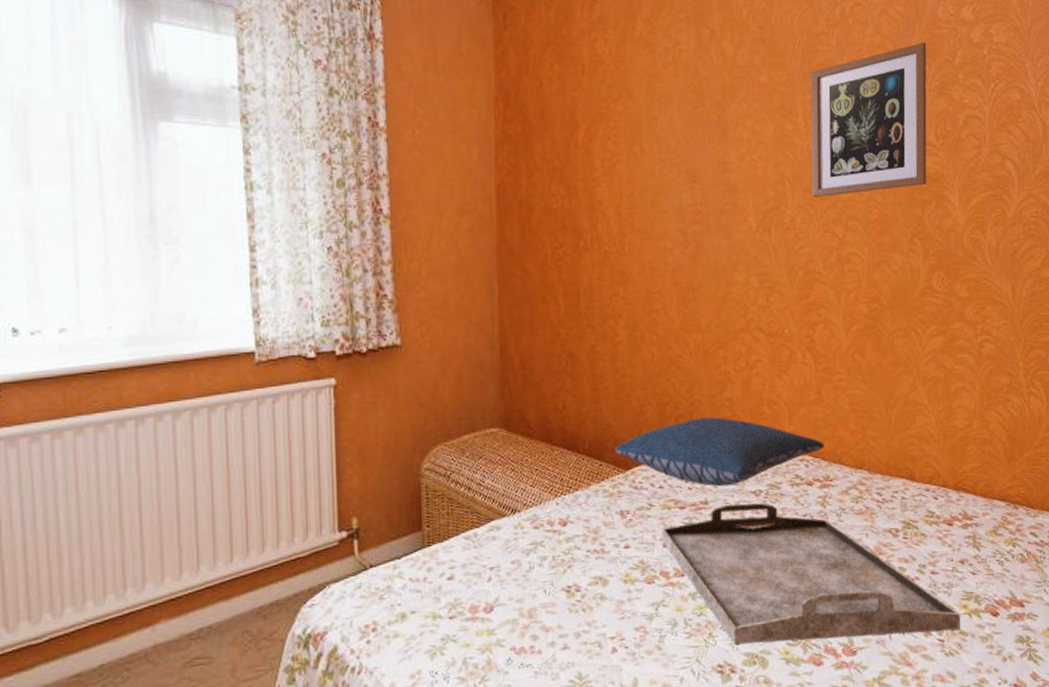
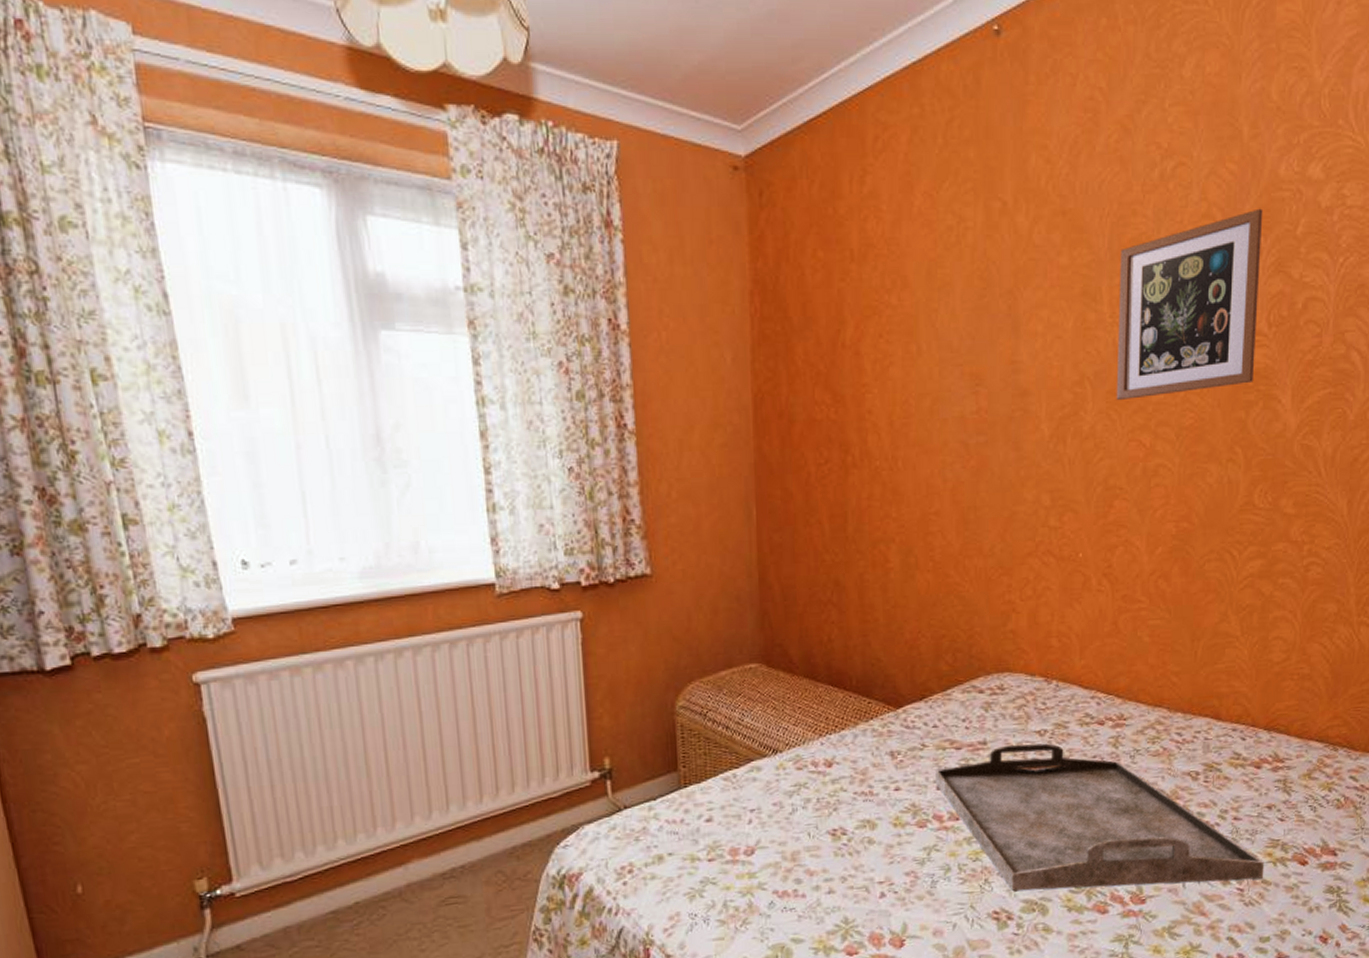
pillow: present [614,417,824,487] -> none [884,651,1119,726]

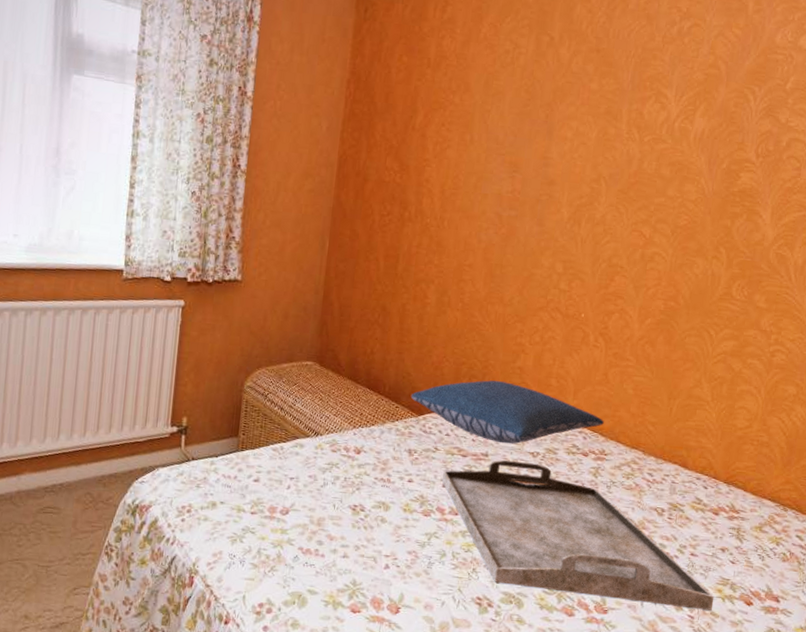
pillow: none [884,651,1119,726] -> present [410,380,604,444]
picture frame: present [1116,208,1263,401] -> none [625,65,760,199]

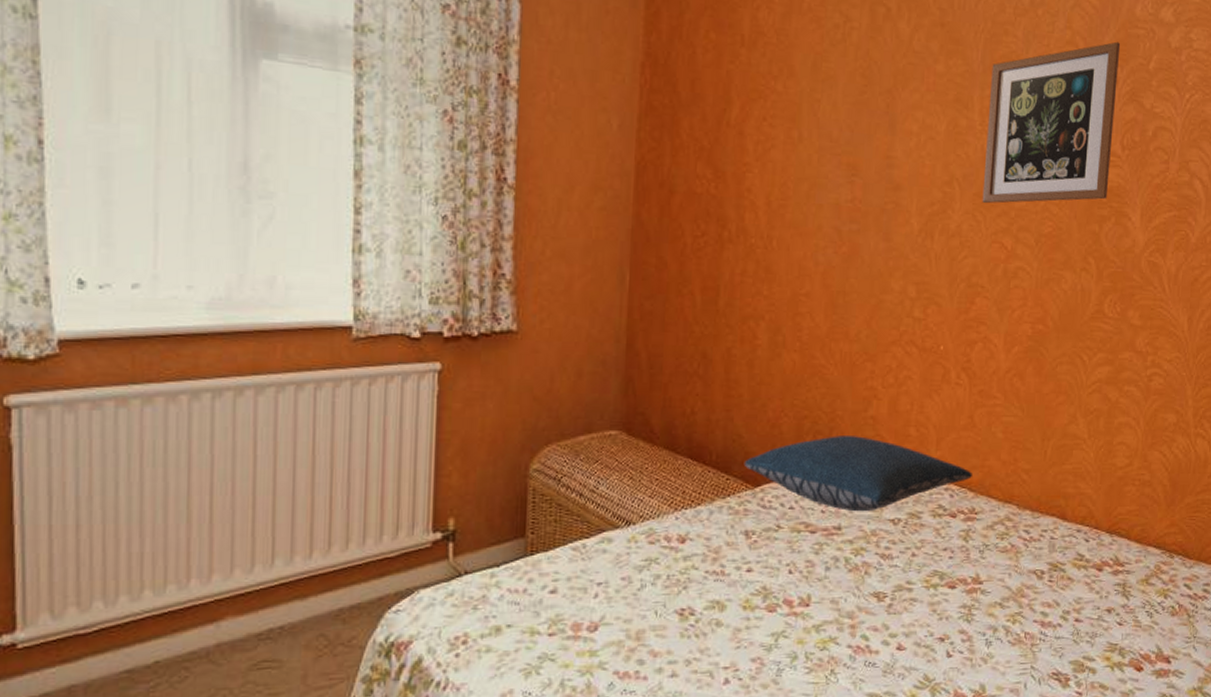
serving tray: present [441,459,715,611] -> none [787,531,1103,684]
picture frame: none [625,65,760,199] -> present [982,41,1121,204]

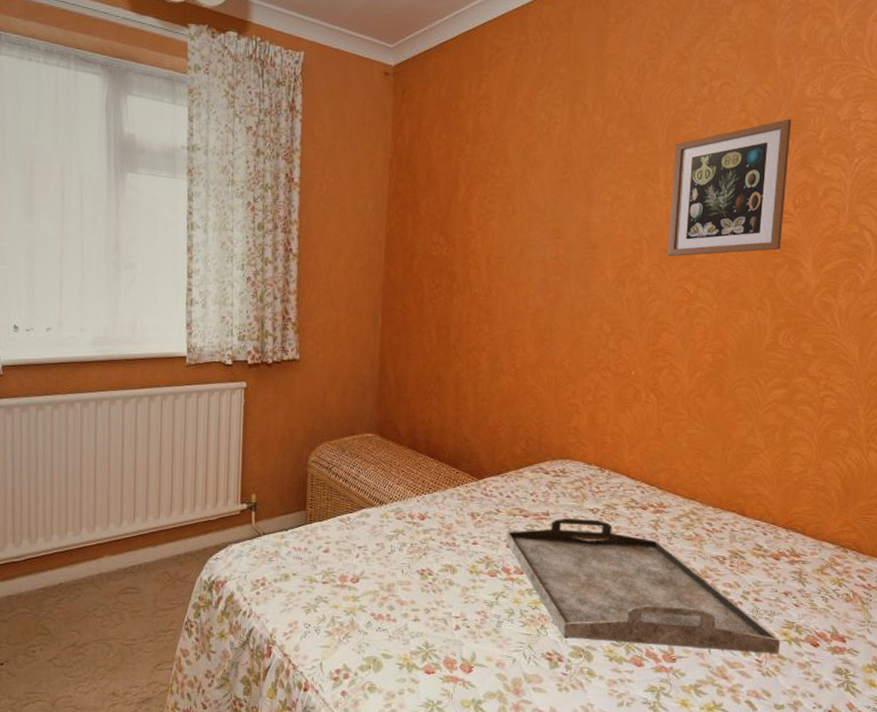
pillow: present [743,436,972,512] -> none [470,441,661,502]
serving tray: none [787,531,1103,684] -> present [505,517,781,654]

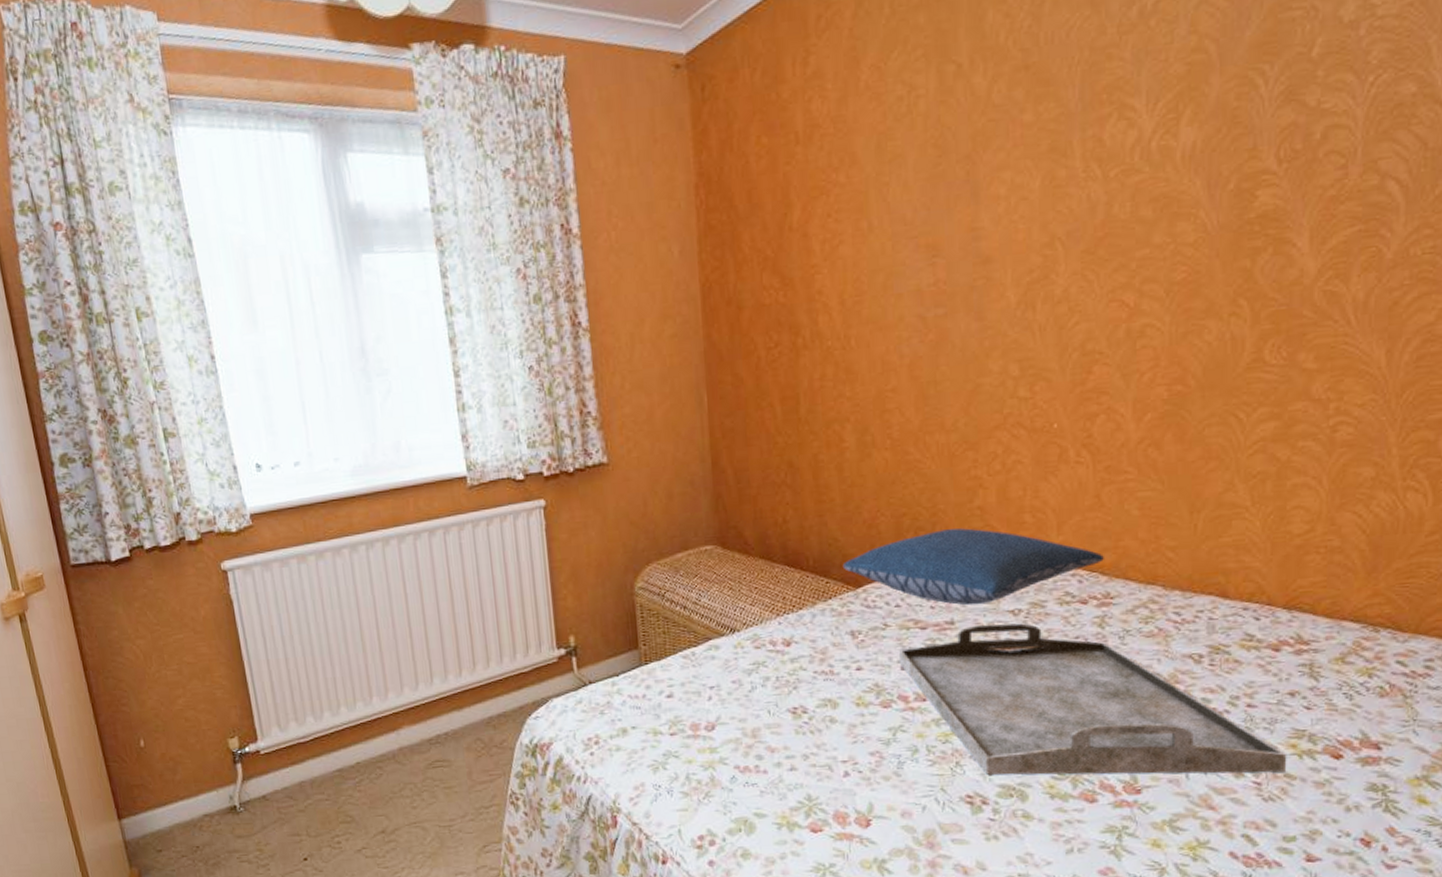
pillow: none [470,441,661,502] -> present [842,528,1104,606]
picture frame: present [667,119,792,257] -> none [1092,33,1268,260]

